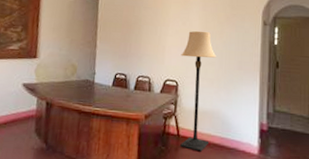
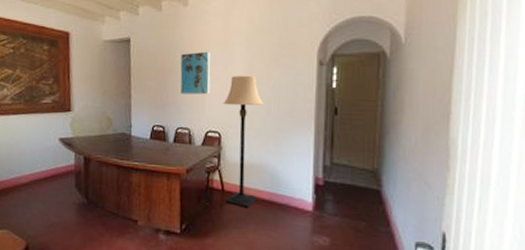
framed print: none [142,8,171,47] -> present [180,51,211,95]

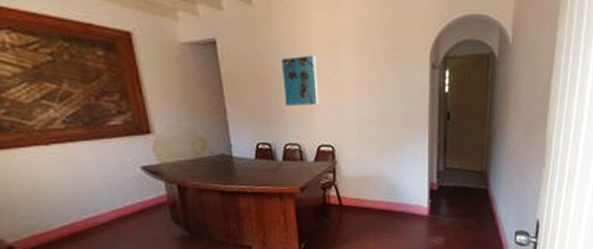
lamp: present [223,75,264,208] -> none [334,81,377,220]

